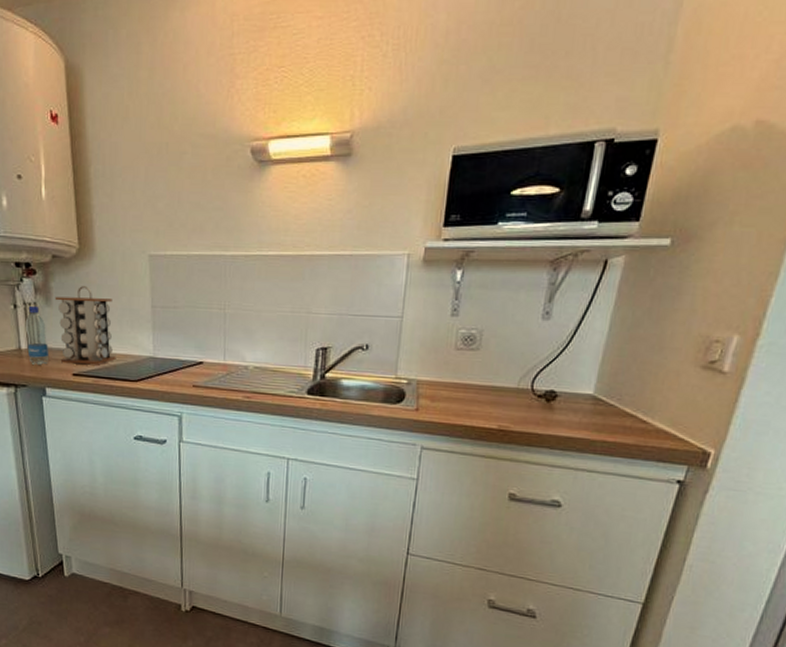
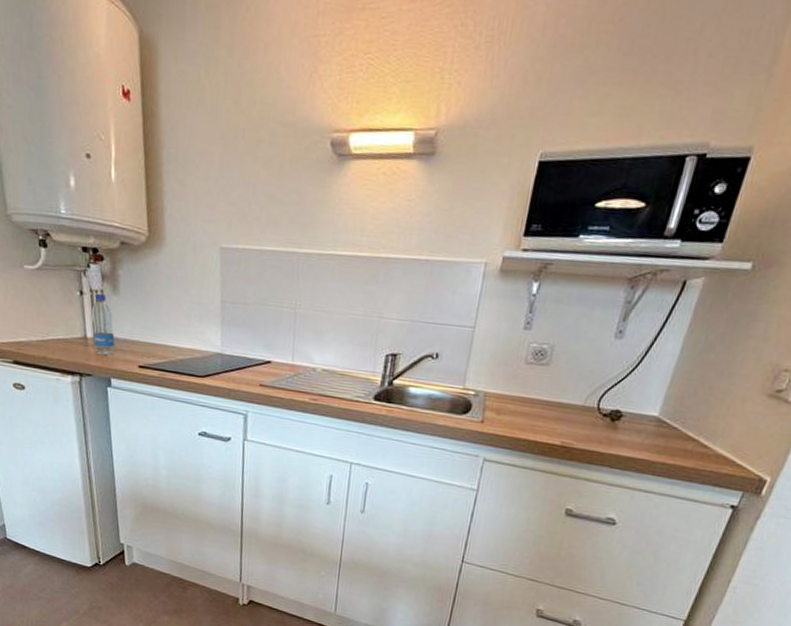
spice rack: present [55,285,116,365] -> none [122,275,184,358]

